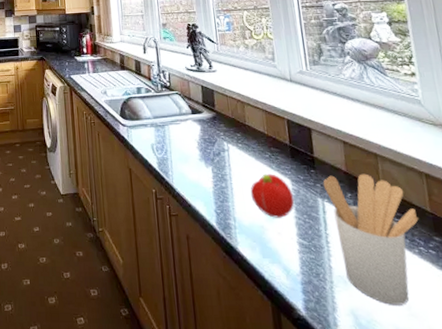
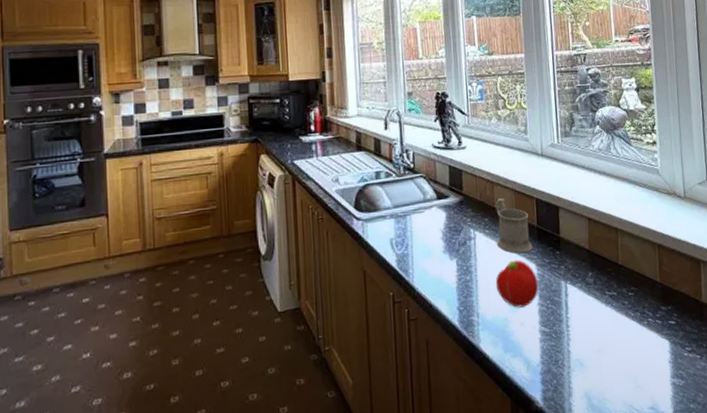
mug: none [247,116,287,168] -> present [495,197,533,254]
utensil holder: present [323,173,419,305] -> none [567,250,649,381]

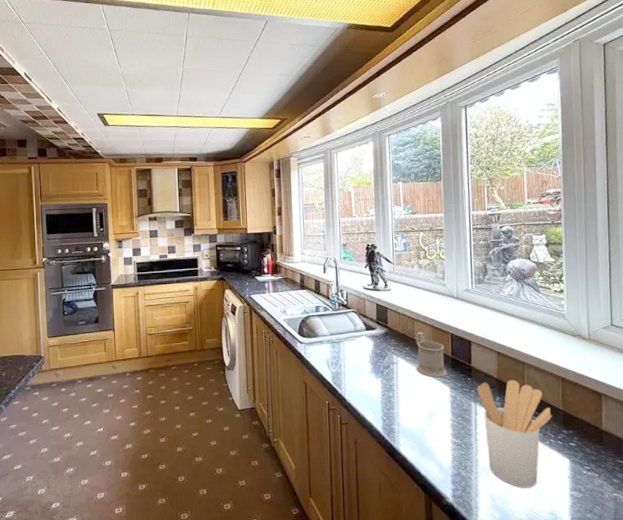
fruit: present [495,259,539,308] -> none [414,382,452,421]
utensil holder: none [567,250,649,381] -> present [477,379,552,488]

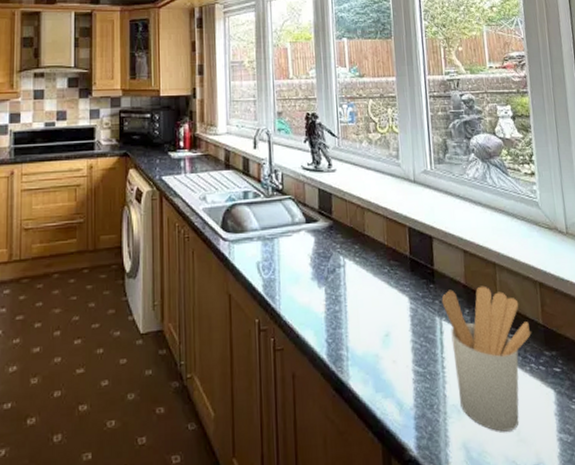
mug: present [415,331,447,378] -> none [366,224,406,285]

